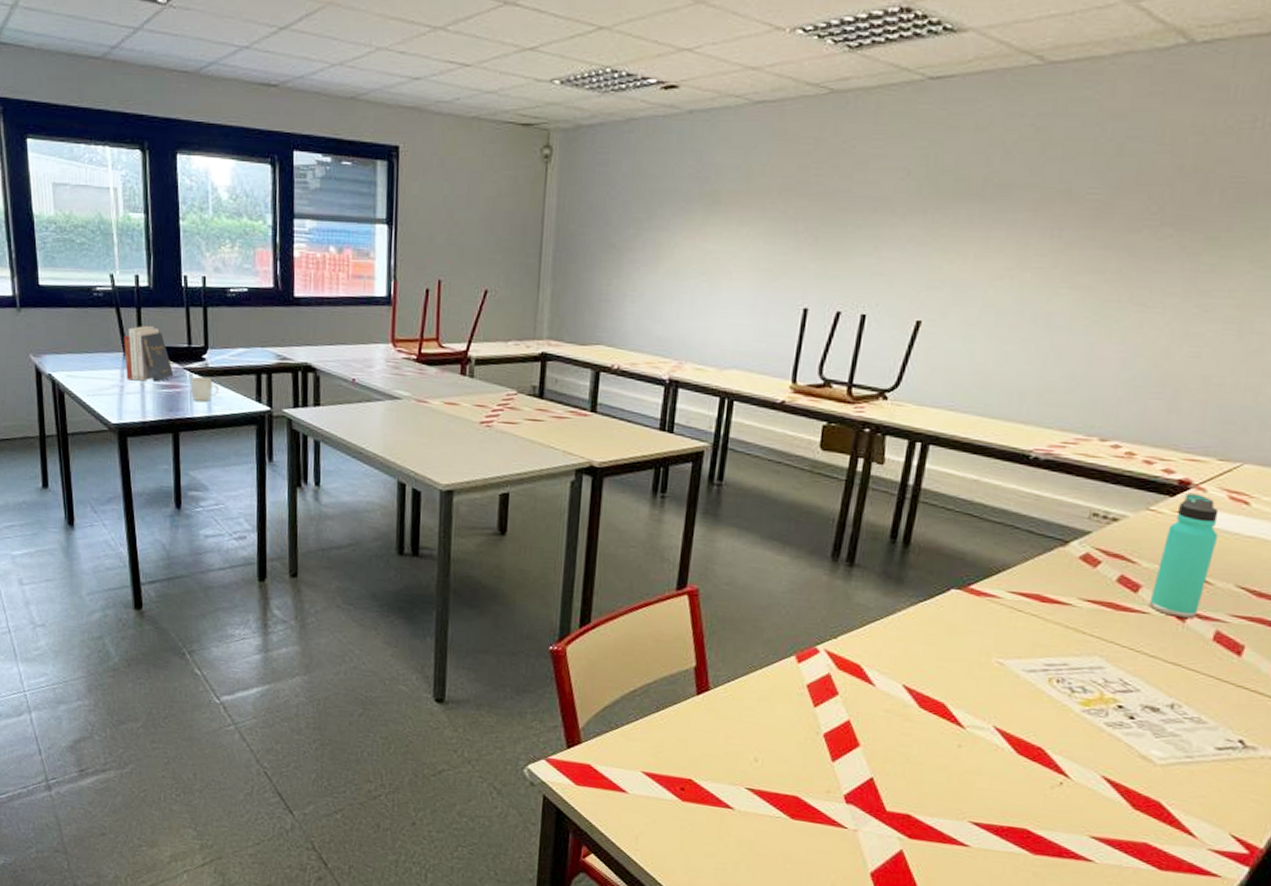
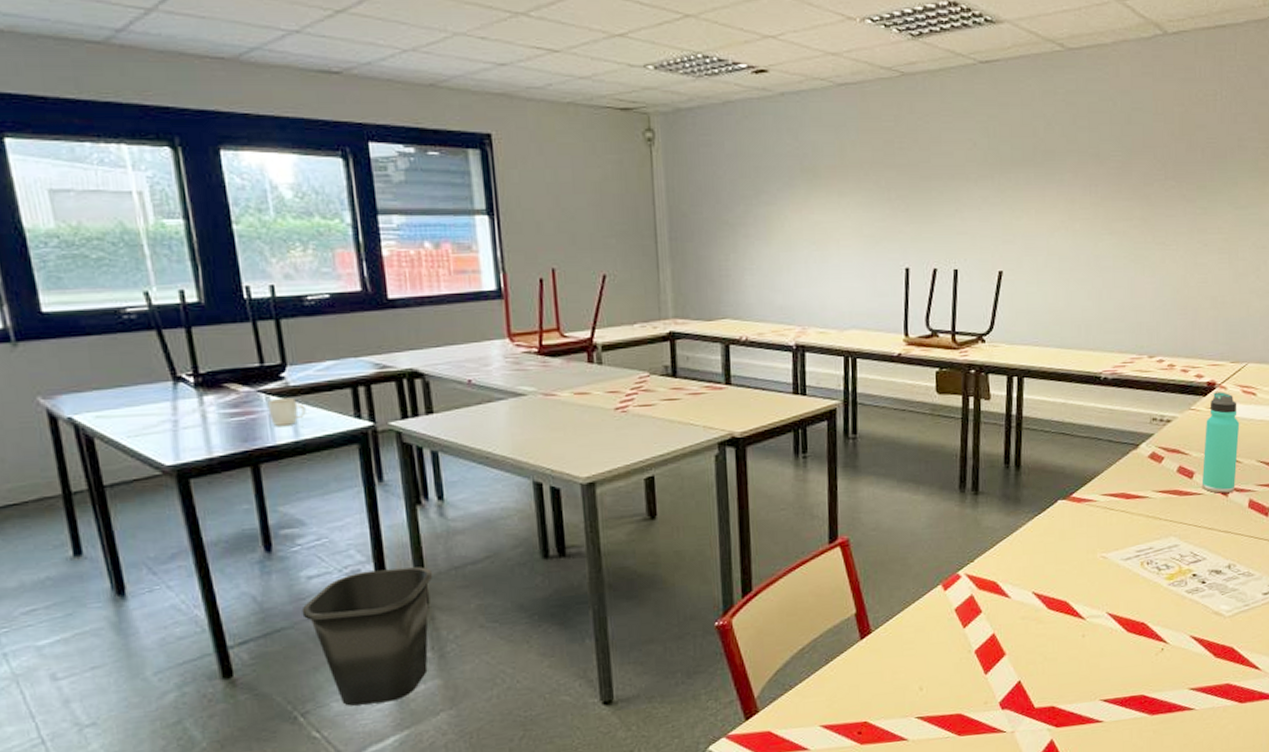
books: present [124,325,174,382] -> none [171,346,245,413]
waste bin: none [198,538,304,658] -> present [301,567,434,706]

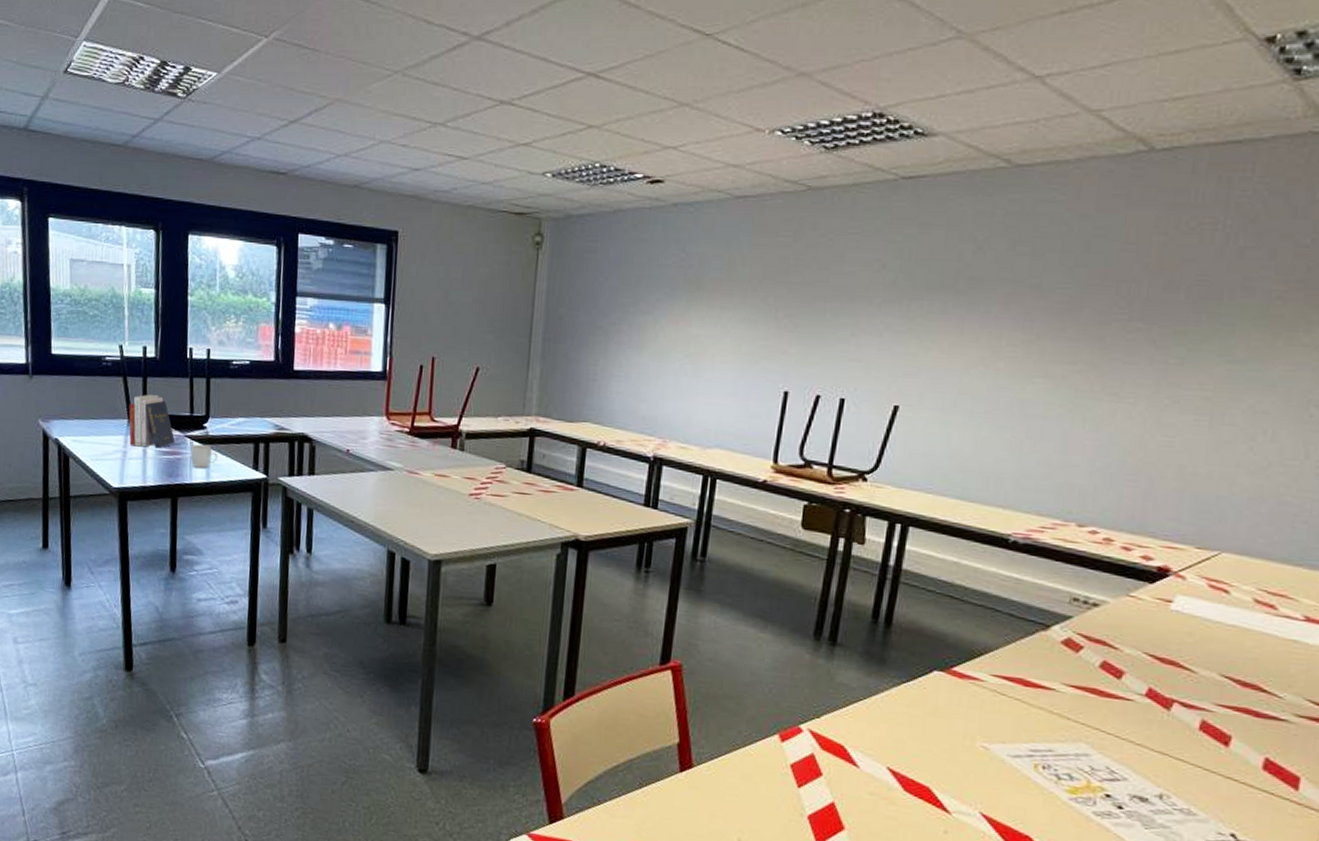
books: none [171,346,245,413] -> present [128,394,176,448]
waste bin: present [301,567,434,706] -> none [189,603,294,722]
thermos bottle: present [1201,392,1240,493] -> none [1132,580,1200,707]

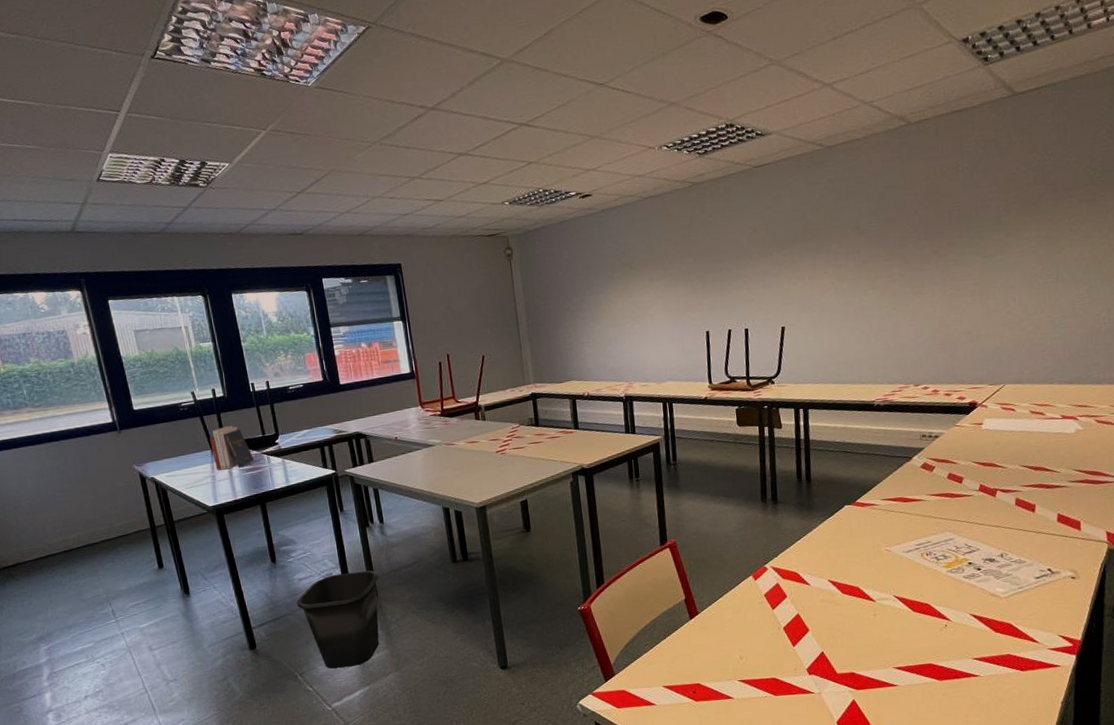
waste bin: none [189,603,294,722] -> present [296,570,380,669]
mug: present [190,444,218,468] -> none [268,456,293,476]

